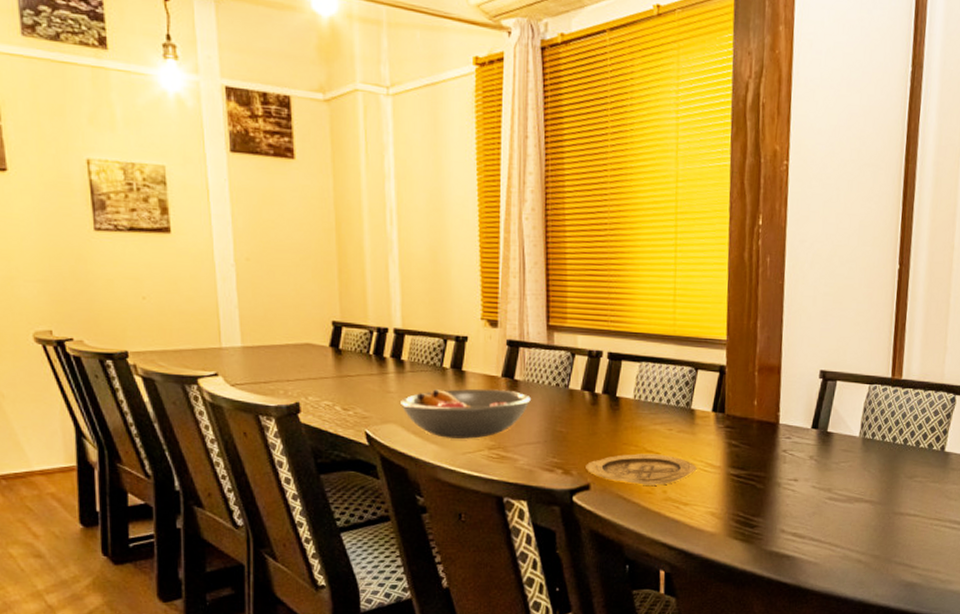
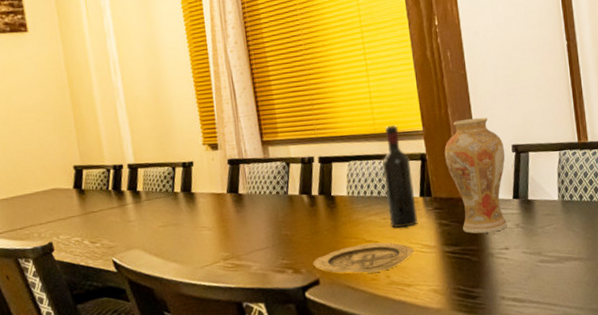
fruit bowl: present [399,388,531,439] -> none [139,204,256,256]
wine bottle: none [675,329,707,442] -> present [383,125,418,229]
vase: none [745,334,812,461] -> present [444,117,508,234]

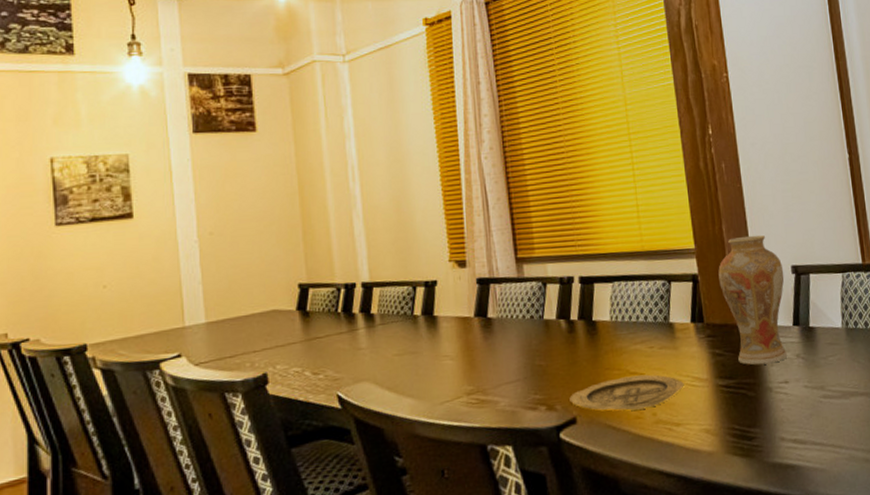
wine bottle: present [383,125,418,229] -> none [650,242,688,359]

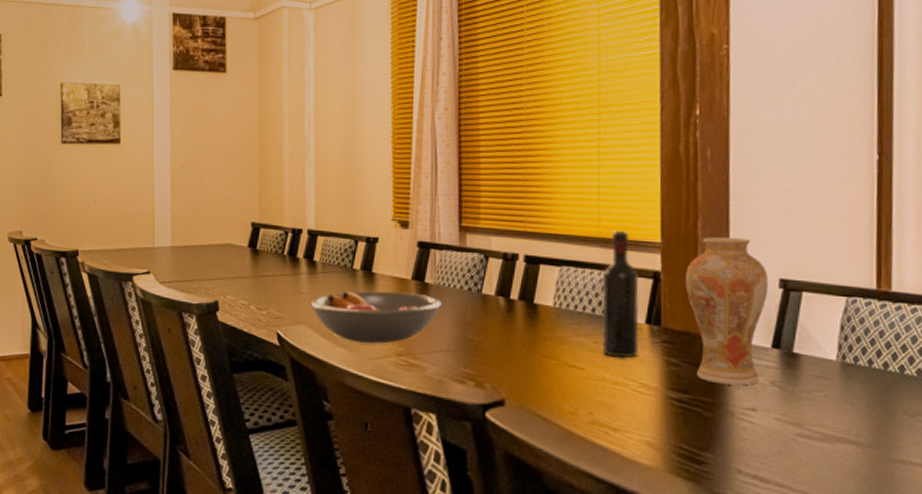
fruit bowl: none [371,329,506,390] -> present [310,291,441,344]
plate: present [569,374,684,411] -> none [500,368,629,406]
wine bottle: none [650,242,688,359] -> present [601,230,639,358]

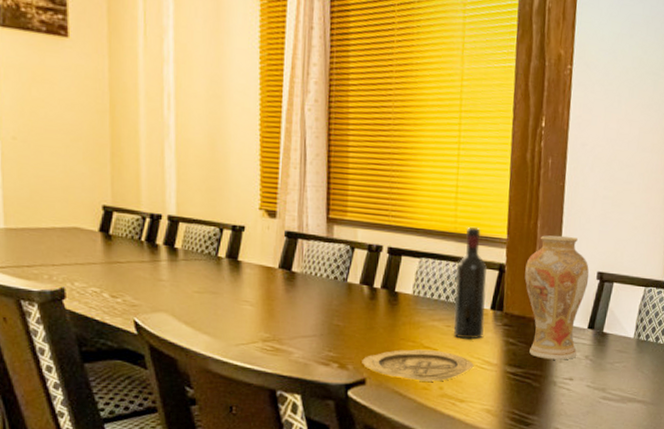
fruit bowl: present [310,291,441,344] -> none [171,279,308,330]
plate: none [500,368,629,406] -> present [362,349,474,382]

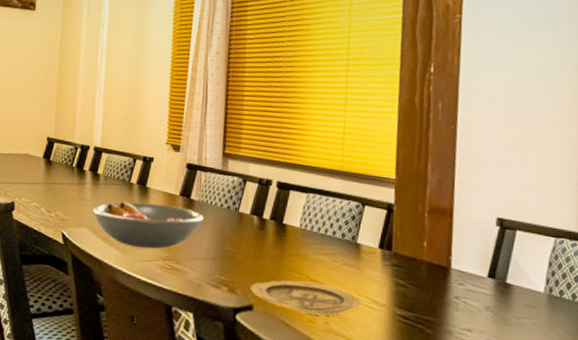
fruit bowl: none [171,279,308,330] -> present [92,201,204,249]
wine bottle: present [453,226,487,340] -> none [340,165,374,277]
vase: present [524,235,590,360] -> none [414,177,488,309]

